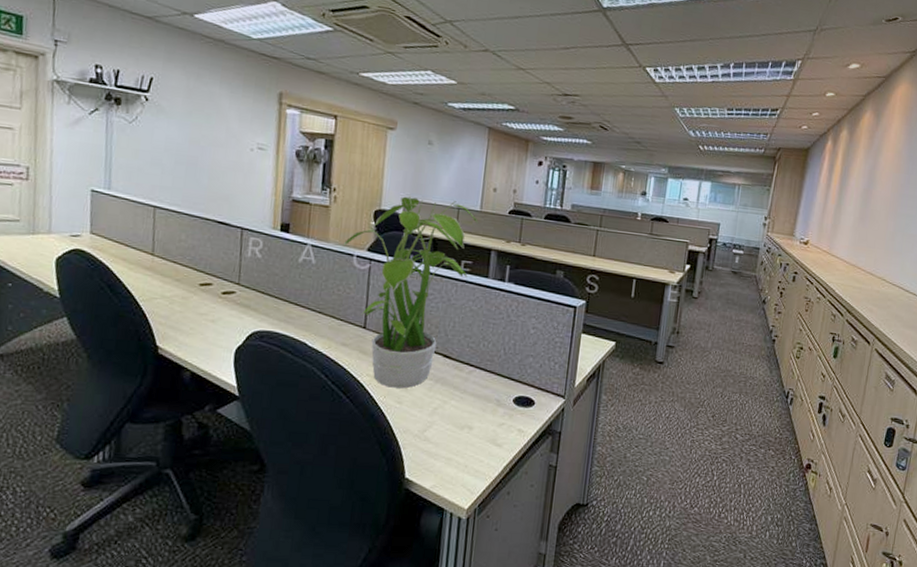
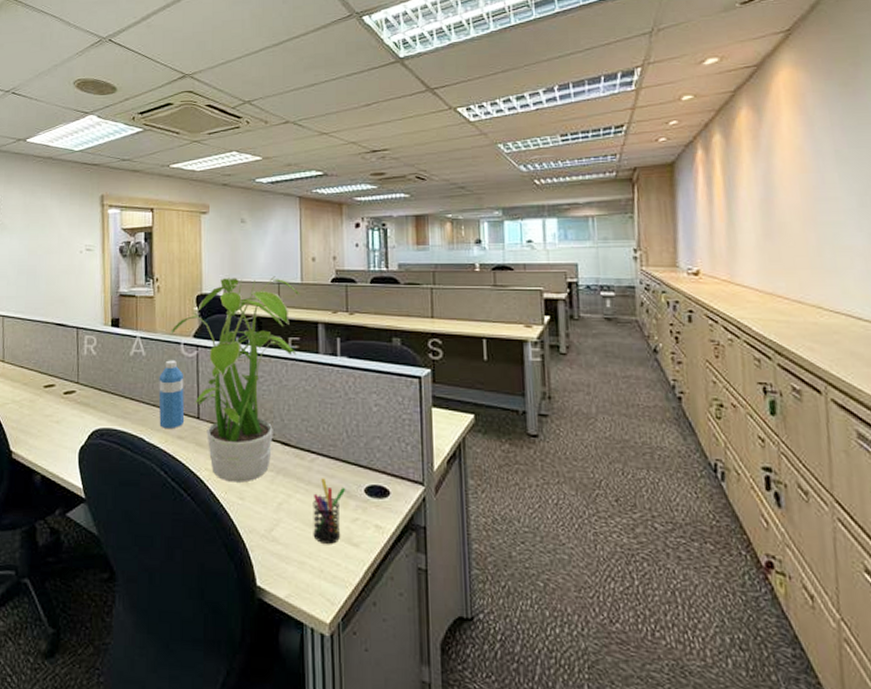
water bottle: none [324,270,354,336] -> present [158,360,185,428]
pen holder: none [462,388,497,444] -> present [313,478,346,544]

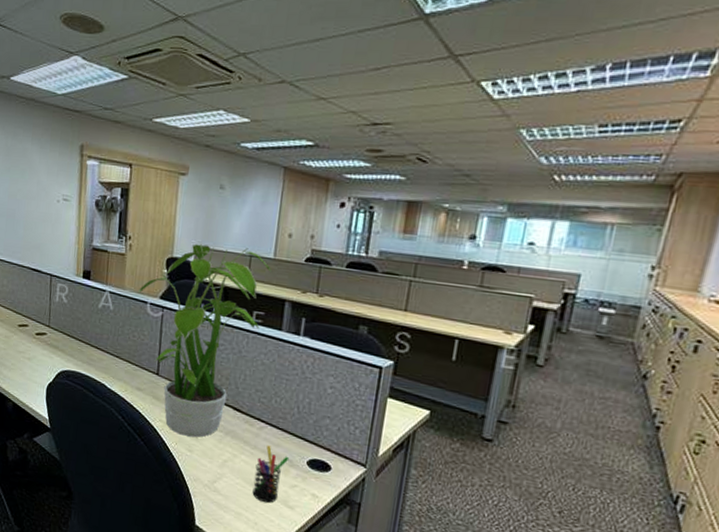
water bottle: present [158,360,185,428] -> none [121,317,148,380]

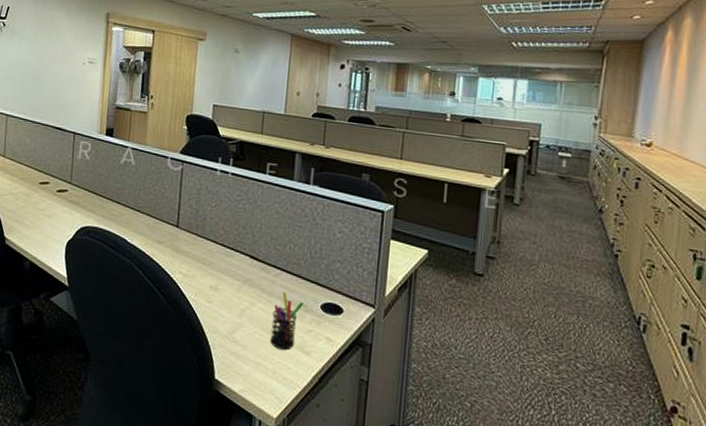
potted plant: present [138,243,272,437] -> none [159,101,283,288]

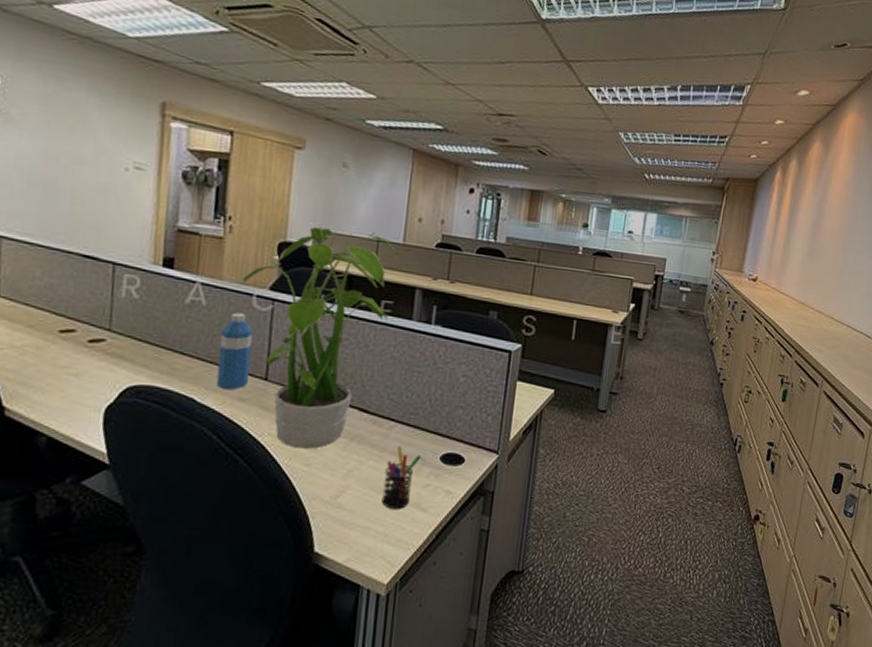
water bottle: none [141,171,169,233] -> present [216,312,254,389]
potted plant: none [159,101,283,288] -> present [241,226,401,449]

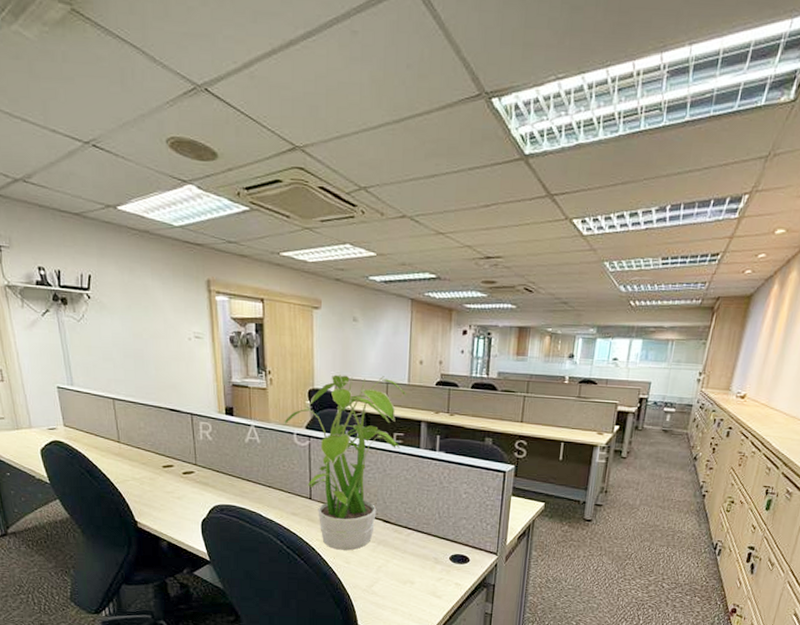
water bottle: present [216,312,254,389] -> none [274,448,298,506]
pen holder: present [381,446,422,509] -> none [405,548,435,596]

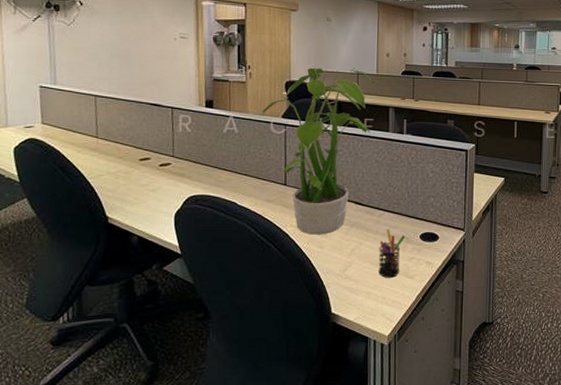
pen holder: none [405,548,435,596] -> present [378,229,406,278]

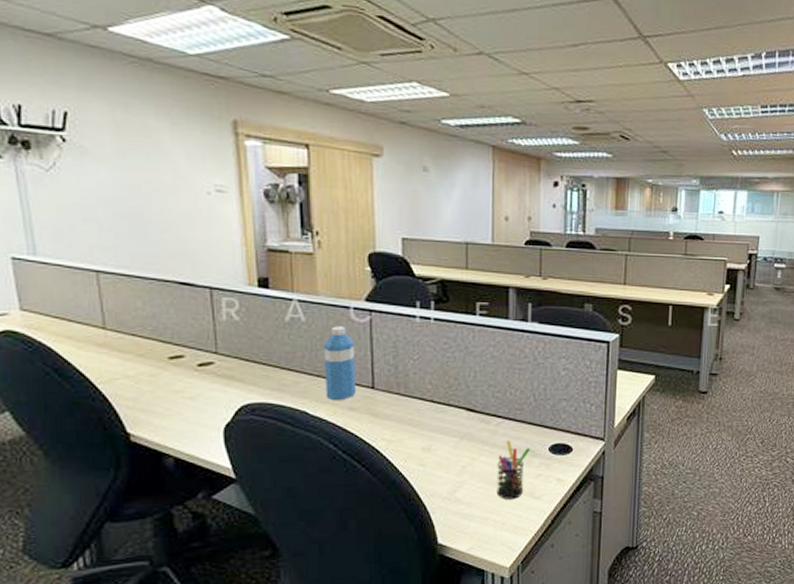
water bottle: none [250,137,273,193] -> present [324,326,357,400]
potted plant: present [261,67,376,235] -> none [337,233,491,450]

